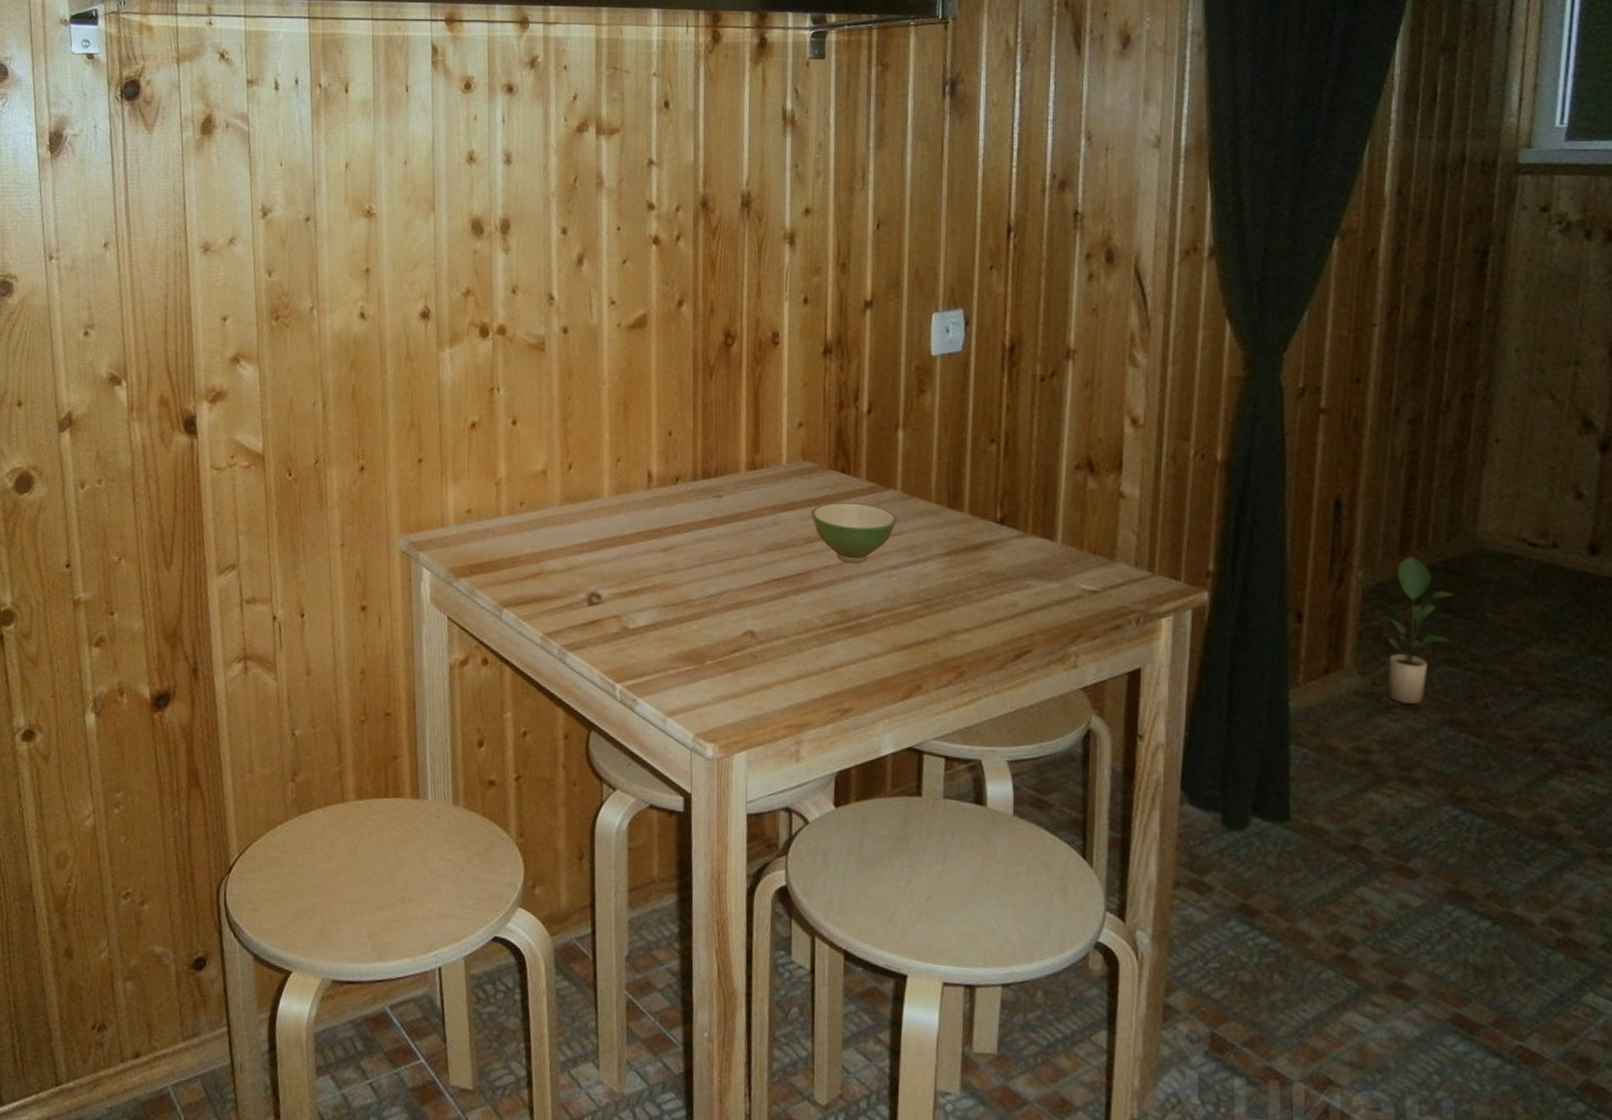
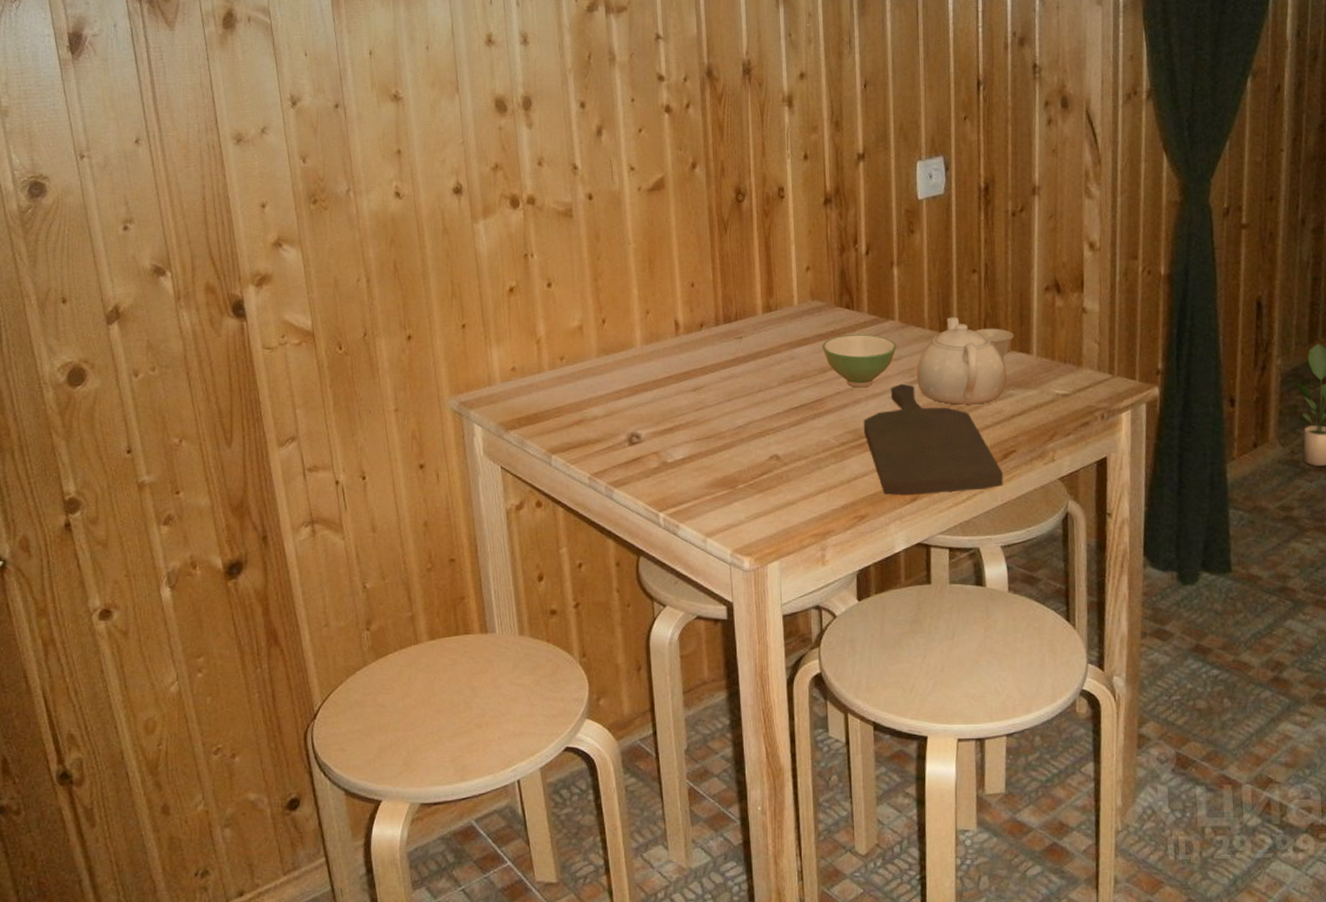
cutting board: none [853,563,1014,694] -> present [863,384,1003,495]
teapot: none [917,491,1024,594] -> present [916,317,1007,405]
teacup: none [989,507,1036,543] -> present [975,328,1015,358]

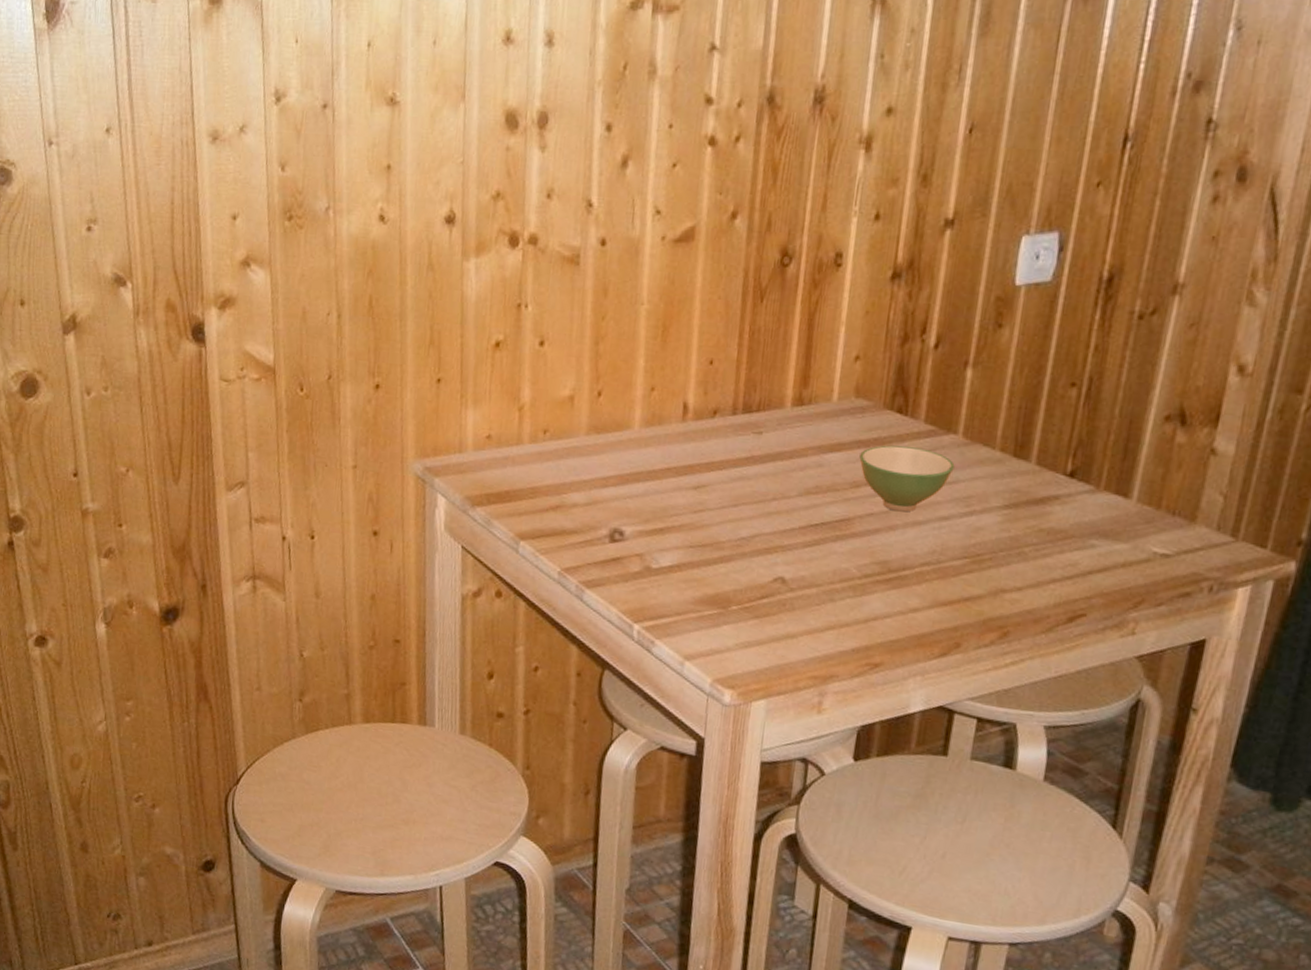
cutting board: present [863,384,1003,495] -> none [894,514,1064,656]
teapot: present [916,317,1007,405] -> none [972,439,1094,552]
teacup: present [975,328,1015,358] -> none [1059,458,1112,498]

